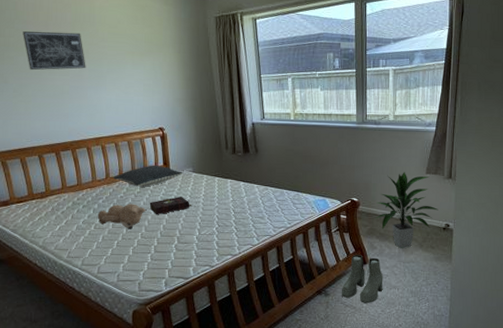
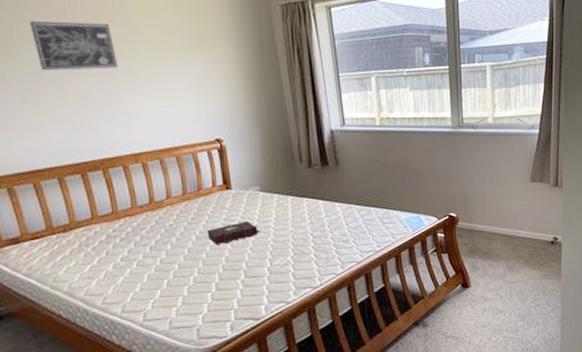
teddy bear: present [97,203,146,229] -> none [140,233,203,265]
pillow: present [113,165,183,187] -> none [159,184,248,212]
boots: present [341,254,383,303] -> none [441,277,488,333]
indoor plant: present [375,172,438,249] -> none [476,181,545,268]

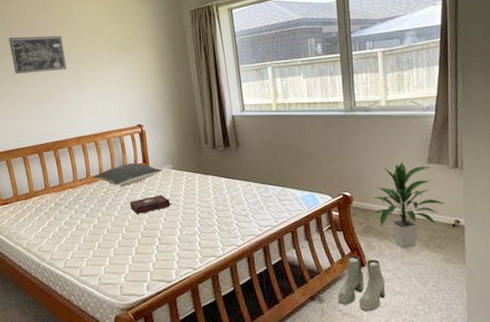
pillow: none [159,184,248,212] -> present [94,163,163,186]
boots: none [441,277,488,333] -> present [337,255,386,312]
indoor plant: none [476,181,545,268] -> present [372,162,445,249]

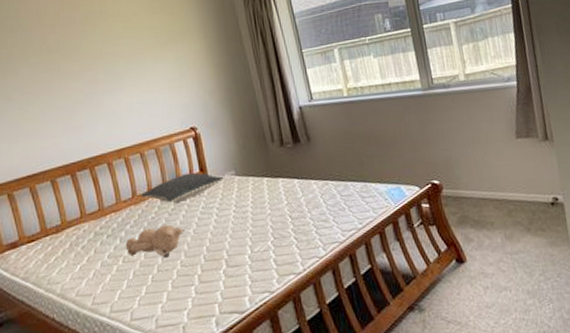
wall art: present [9,35,67,75] -> none [27,32,101,82]
teddy bear: none [79,203,126,230] -> present [125,224,183,258]
book: present [129,195,173,214] -> none [187,207,239,234]
boots: present [337,255,386,312] -> none [438,251,492,316]
indoor plant: present [372,162,445,249] -> none [463,140,540,237]

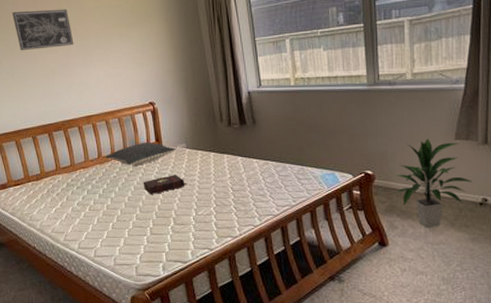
wall art: none [27,32,101,82] -> present [12,9,74,51]
teddy bear: present [125,224,183,258] -> none [91,183,139,211]
book: none [187,207,239,234] -> present [143,175,188,194]
indoor plant: none [463,140,540,237] -> present [394,138,473,229]

